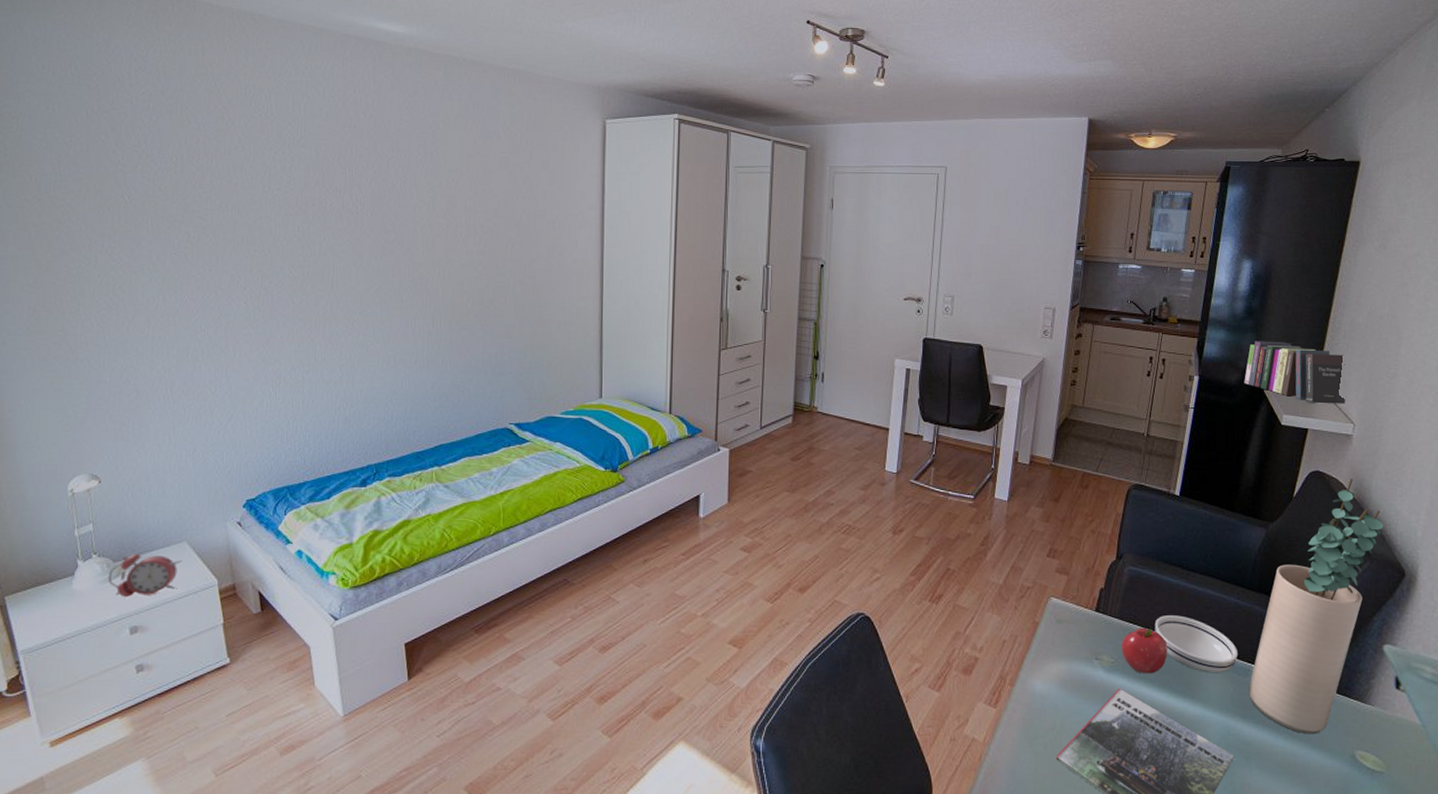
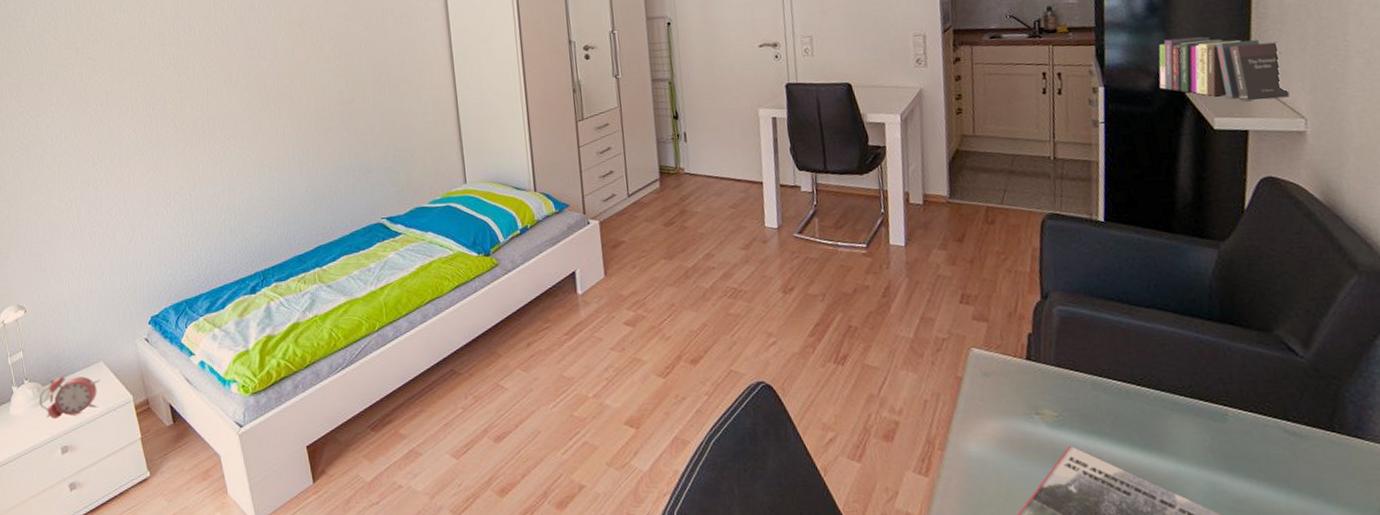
fruit: present [1121,627,1168,674] -> none [1063,374,1122,428]
bowl: present [1154,615,1239,673] -> none [1099,357,1210,422]
vase: present [1248,479,1384,734] -> none [1229,181,1368,487]

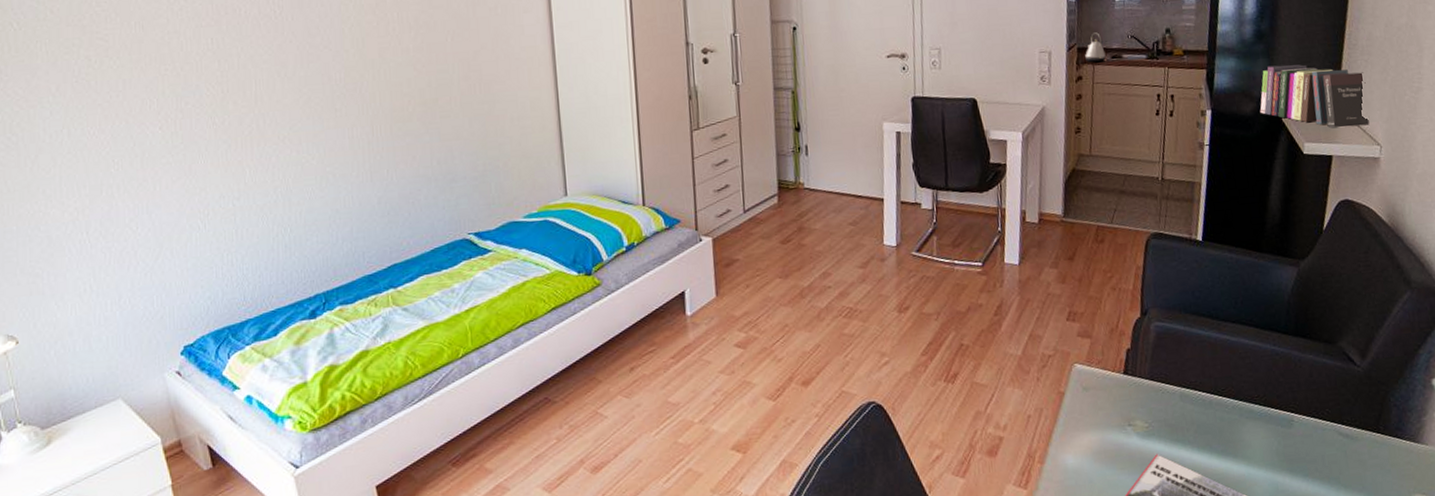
alarm clock: present [39,376,100,420] -> none [37,417,118,468]
kettle: none [961,14,984,44] -> present [1085,32,1106,63]

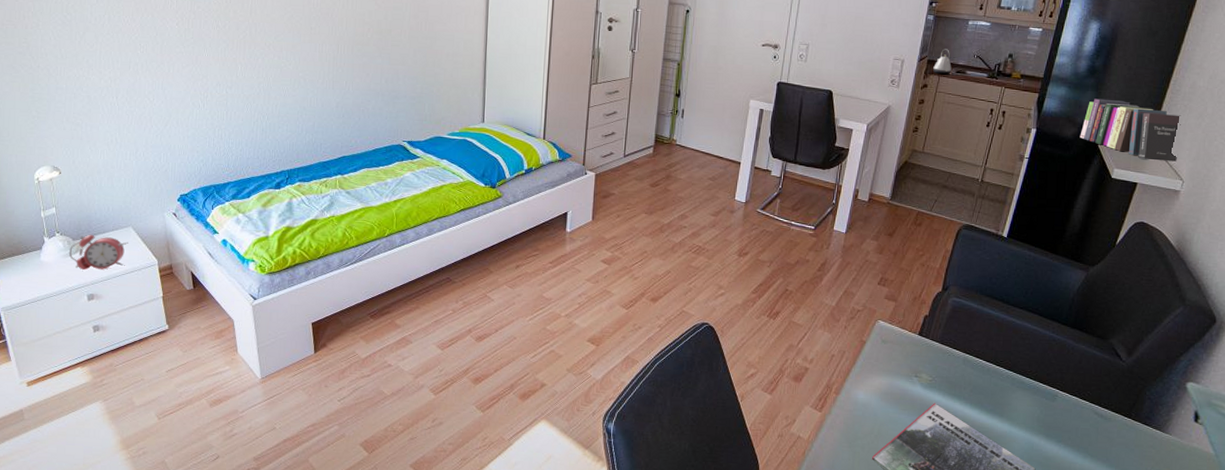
alarm clock: none [37,417,118,468] -> present [68,234,128,271]

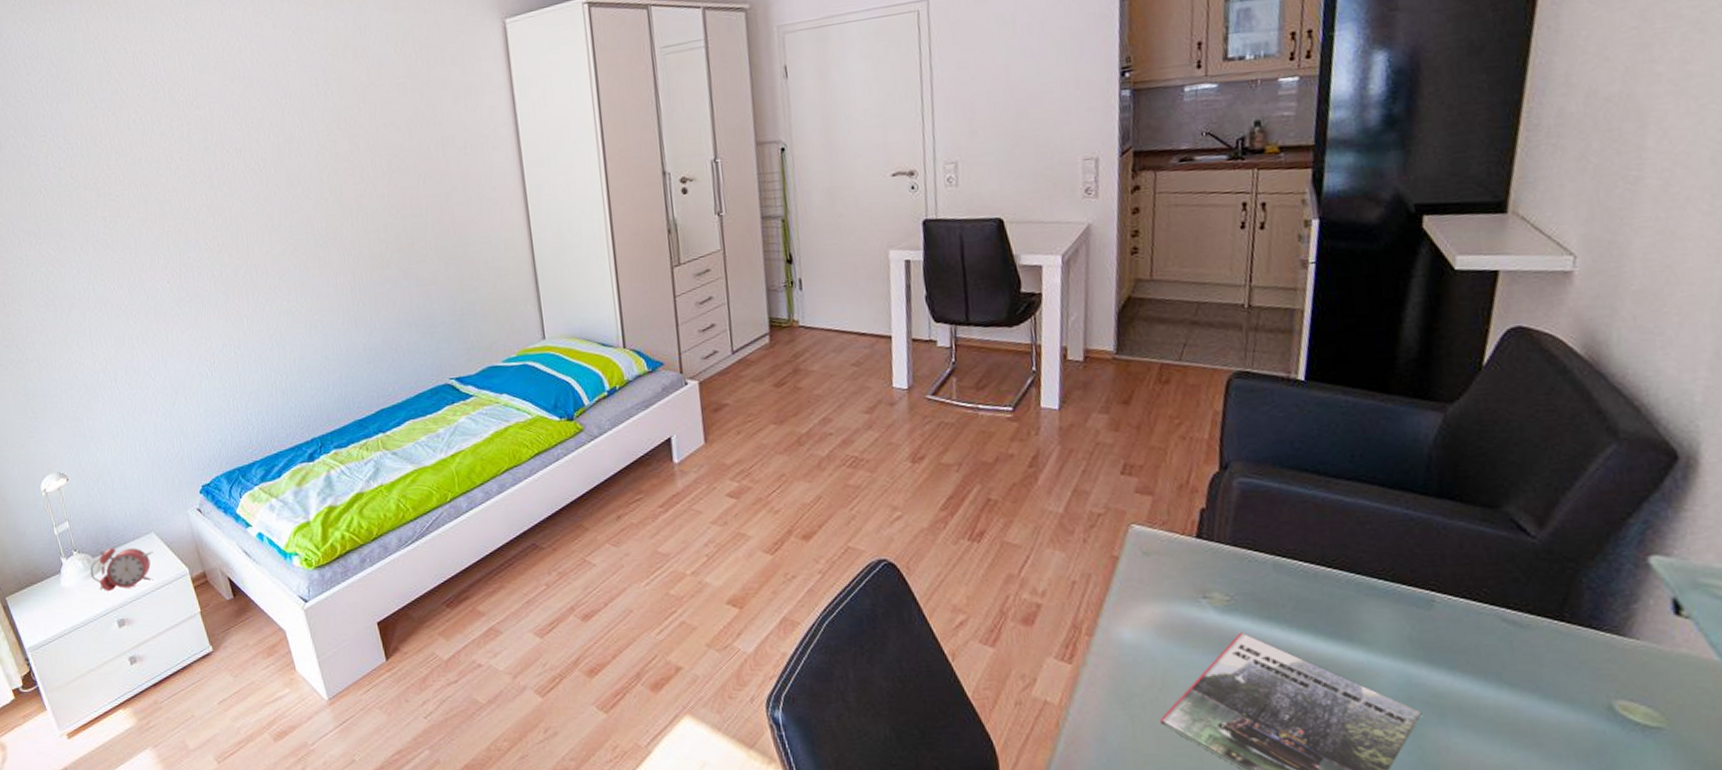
kettle: present [933,49,952,75] -> none [1143,131,1172,169]
books: present [1079,98,1182,162] -> none [1390,155,1558,235]

